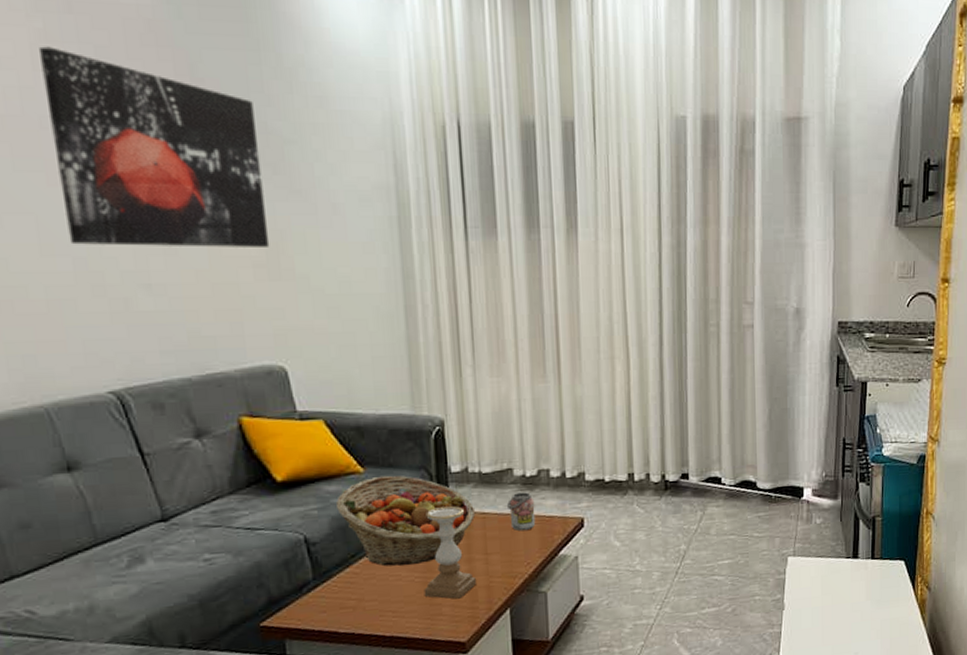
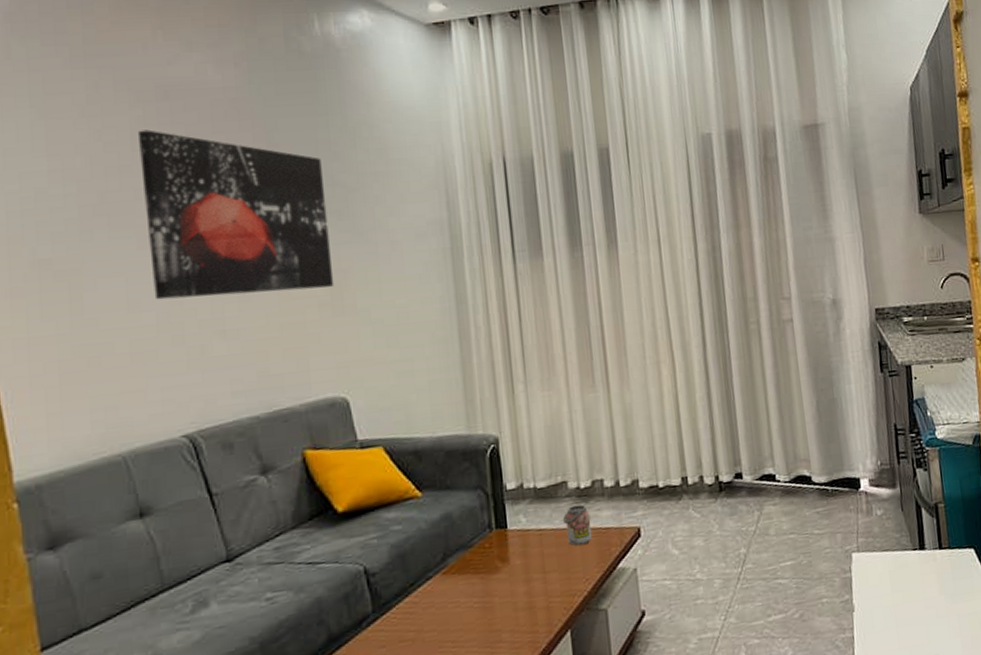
fruit basket: present [336,475,476,567] -> none [395,497,533,593]
candle holder: present [423,506,476,599] -> none [482,524,535,624]

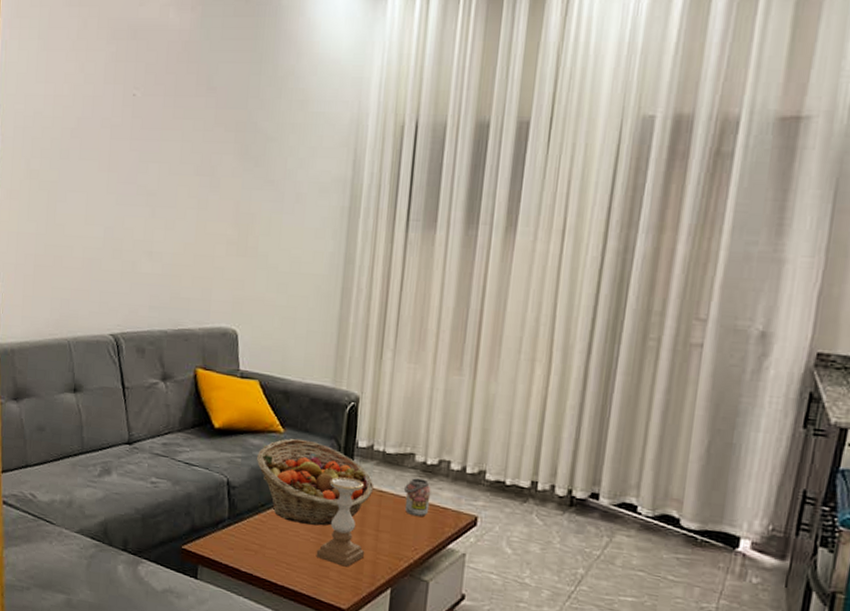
wall art: present [138,129,335,300] -> none [105,65,249,228]
fruit basket: none [395,497,533,593] -> present [257,438,374,526]
candle holder: none [482,524,535,624] -> present [316,477,365,567]

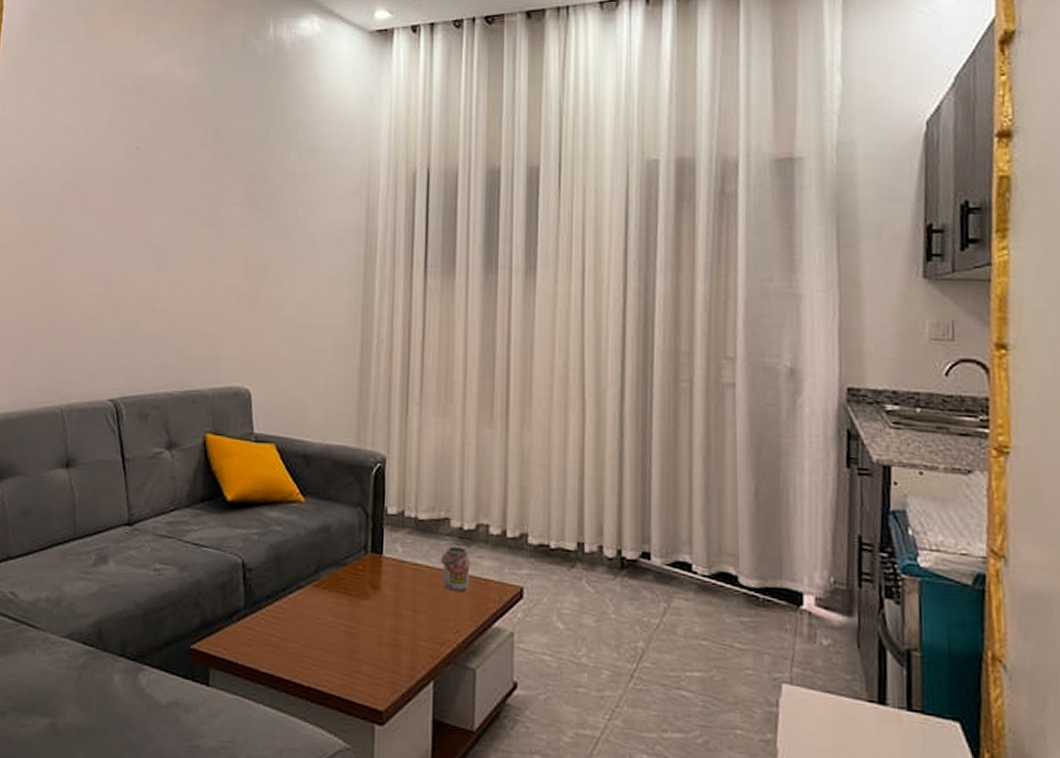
fruit basket: present [257,438,374,526] -> none [275,508,408,610]
candle holder: present [316,477,365,567] -> none [346,550,401,658]

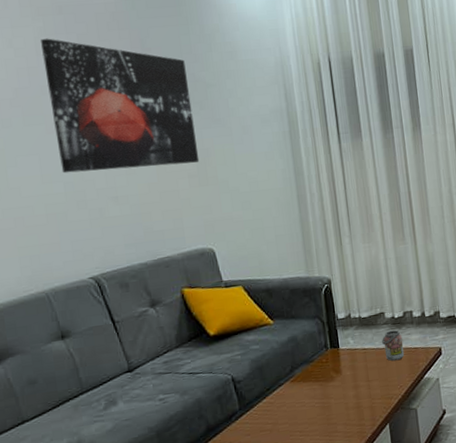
wall art: none [105,119,258,279] -> present [41,38,200,174]

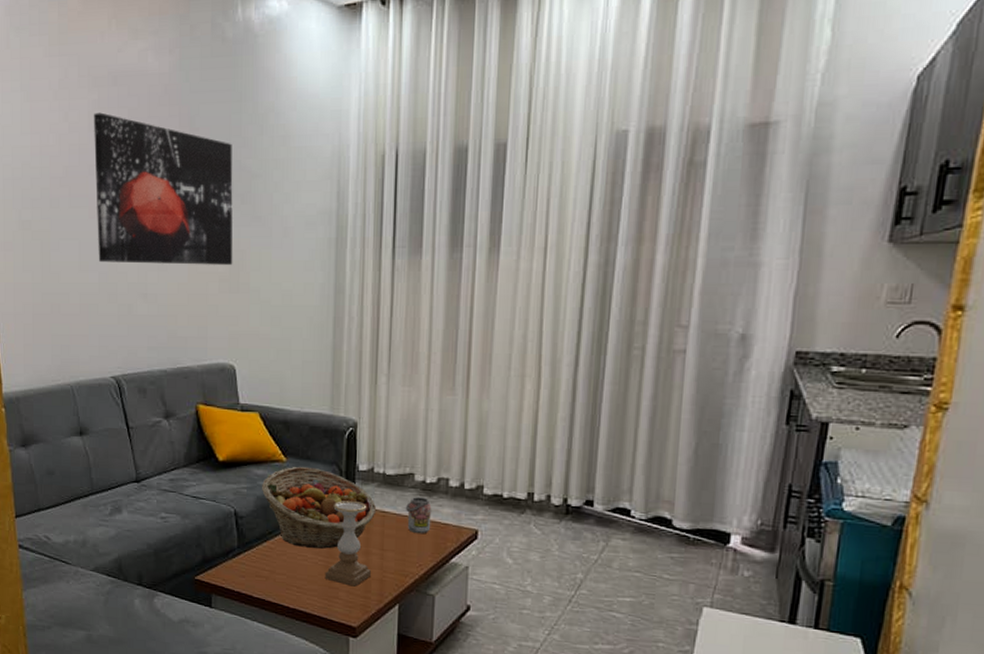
fruit basket: none [254,324,359,396] -> present [262,466,377,549]
candle holder: none [321,345,362,419] -> present [324,500,371,587]

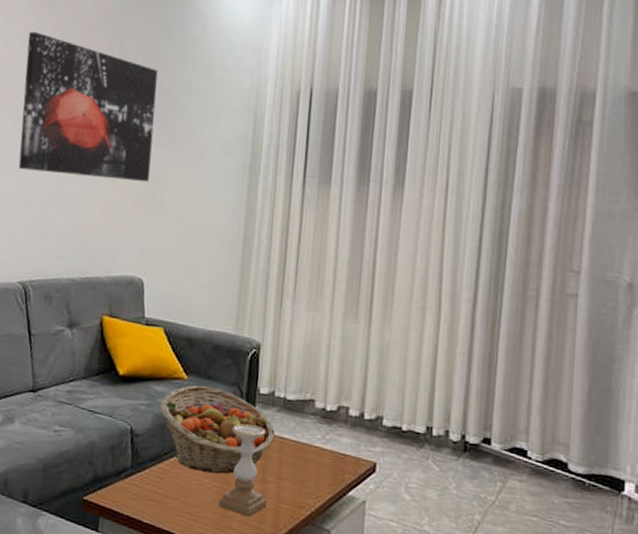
beverage can: present [405,496,432,534] -> none [304,423,331,464]

